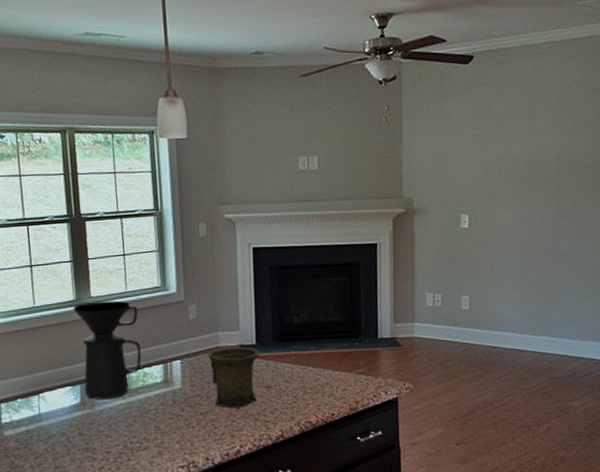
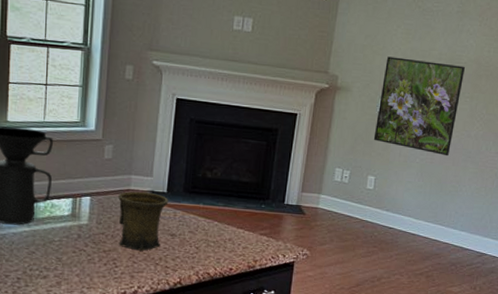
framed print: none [460,166,546,263] -> present [373,56,465,156]

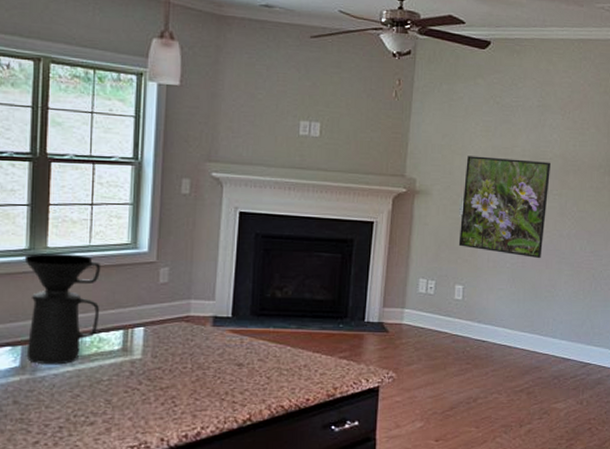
mug: present [118,191,169,251] -> none [176,317,234,385]

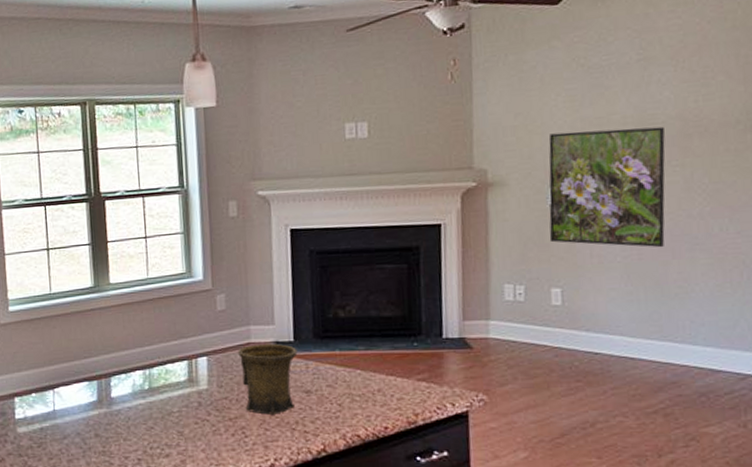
coffee maker: present [24,253,101,365] -> none [91,288,164,398]
mug: none [176,317,234,385] -> present [238,343,298,415]

